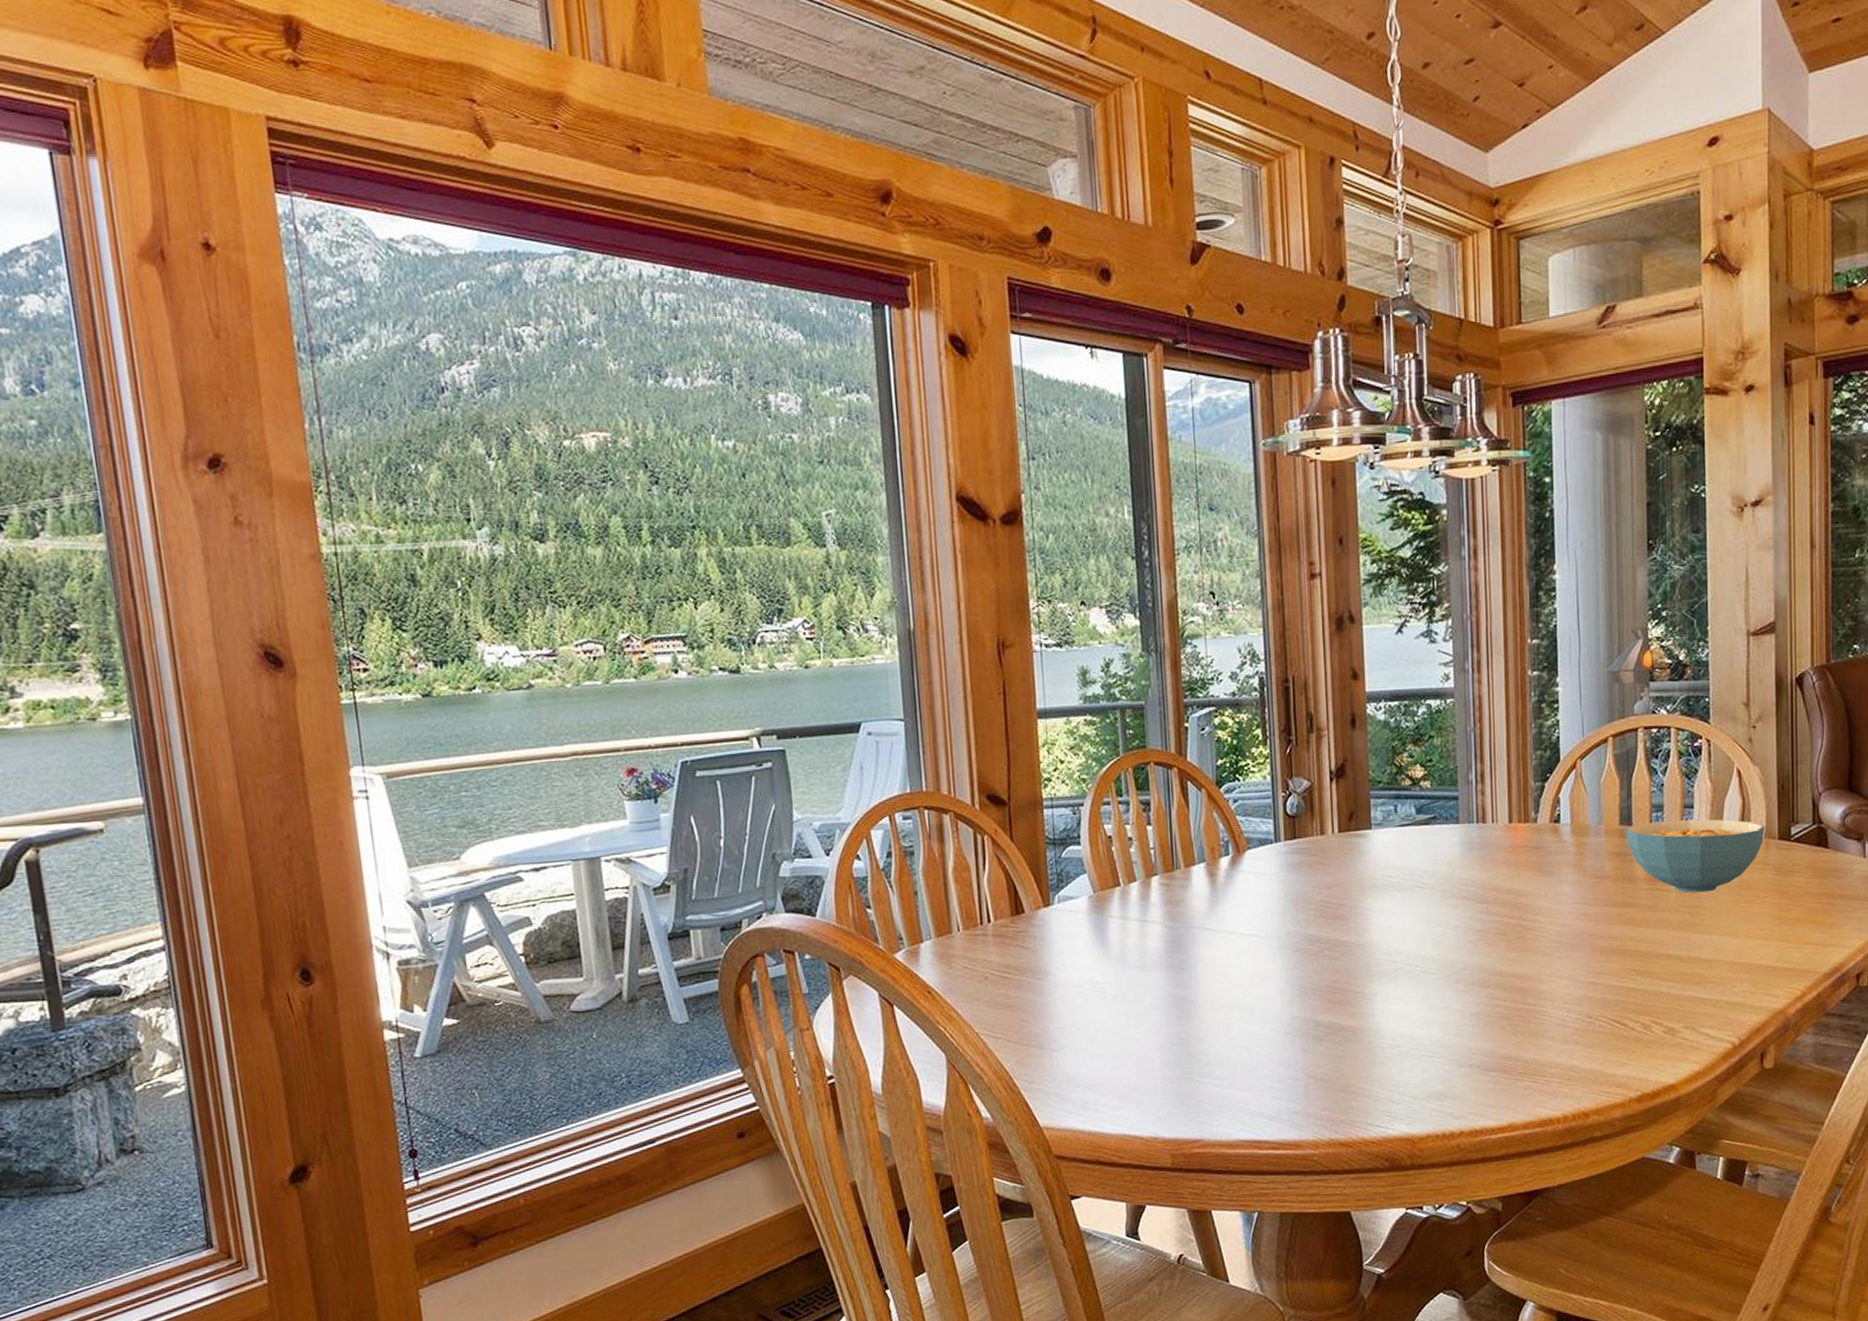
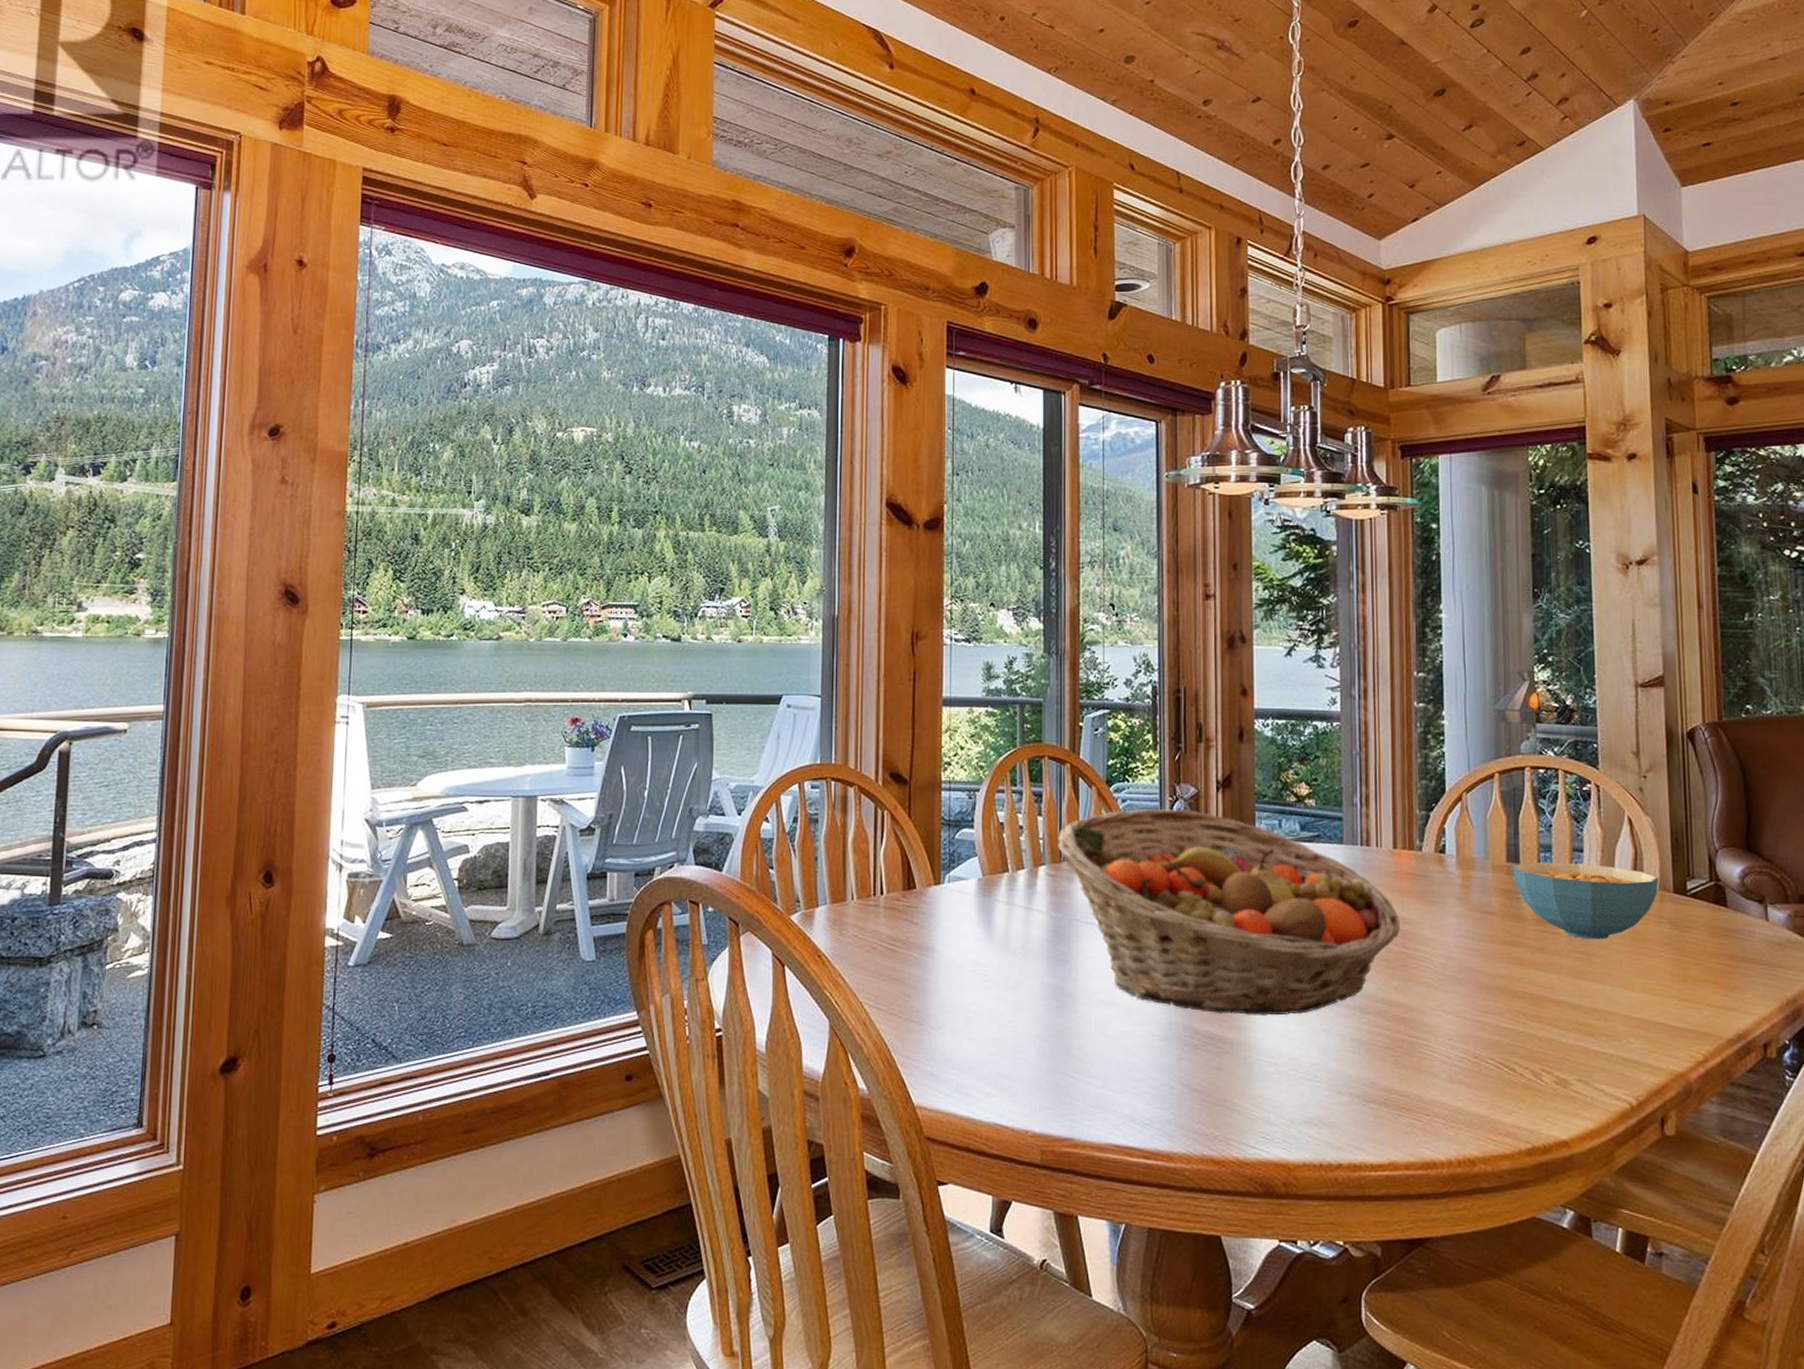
fruit basket: none [1169,803,1517,1004] -> present [1058,808,1401,1016]

